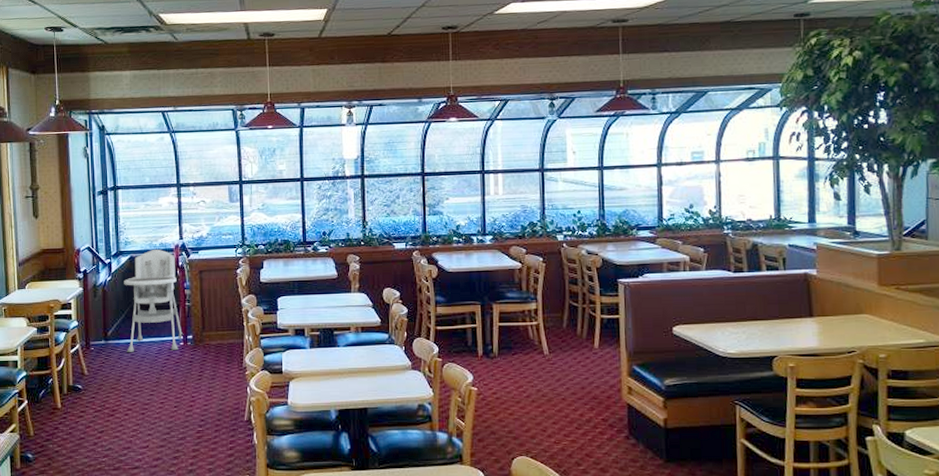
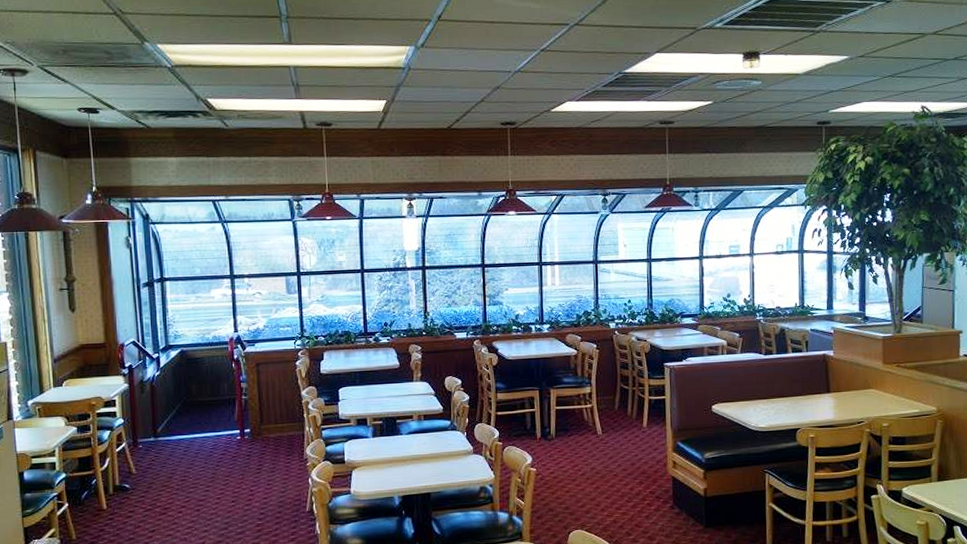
high chair: present [124,250,184,353] -> none [174,343,241,450]

